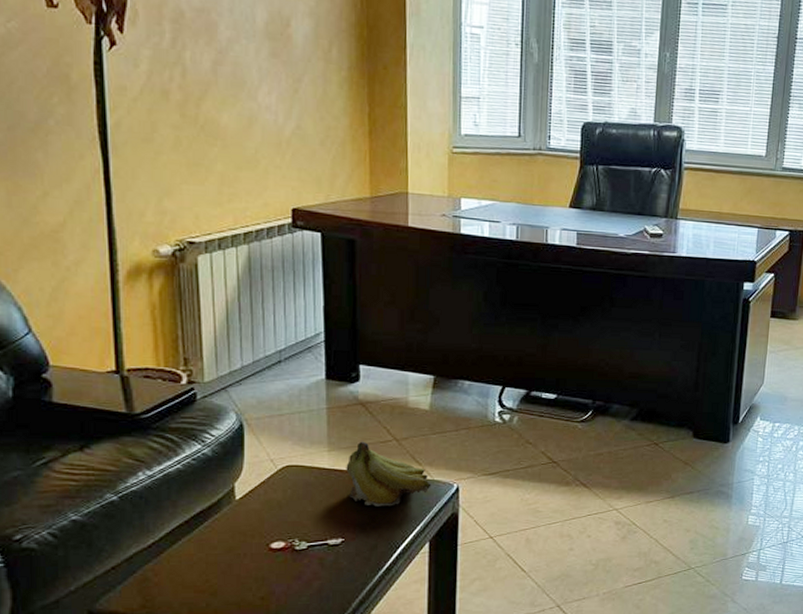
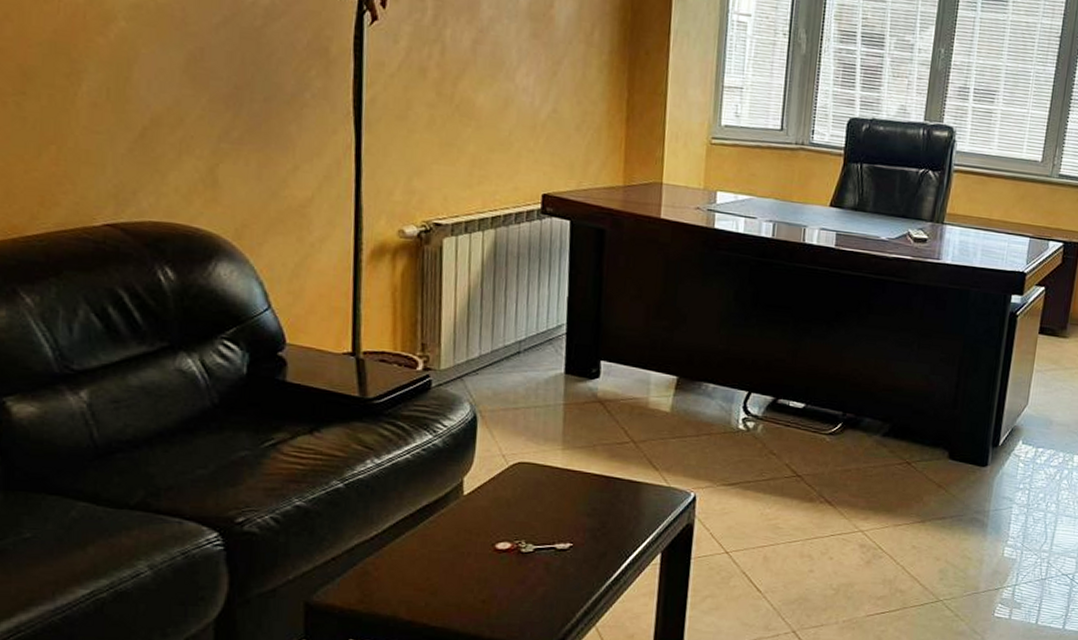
fruit: present [346,441,432,506] -> none [579,441,668,513]

